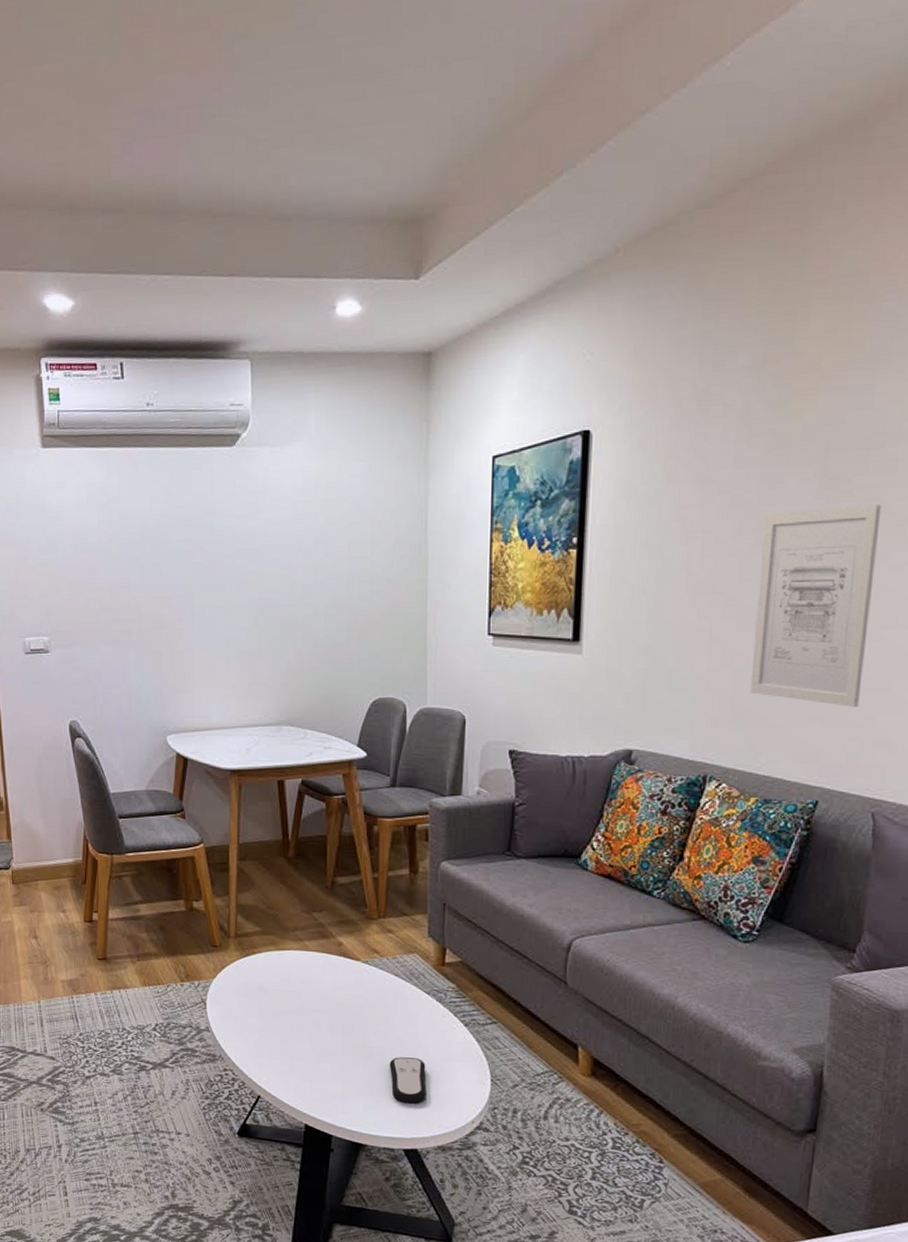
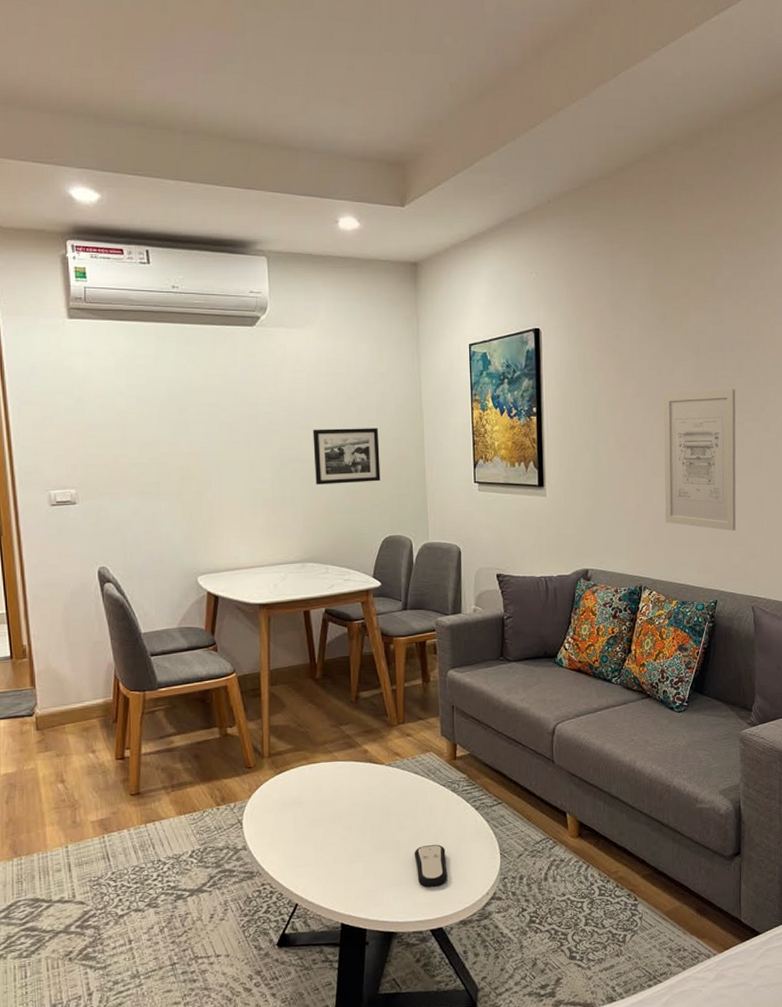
picture frame: none [295,566,373,635] -> present [312,428,381,485]

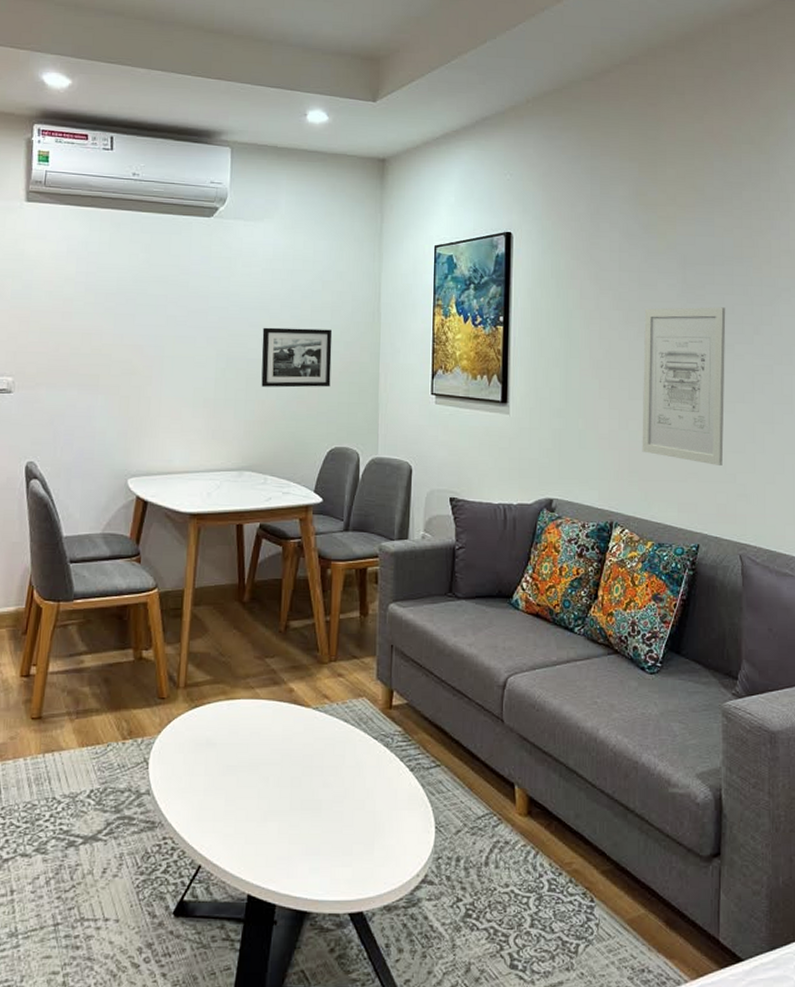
remote control: present [414,844,448,887] -> none [336,809,373,860]

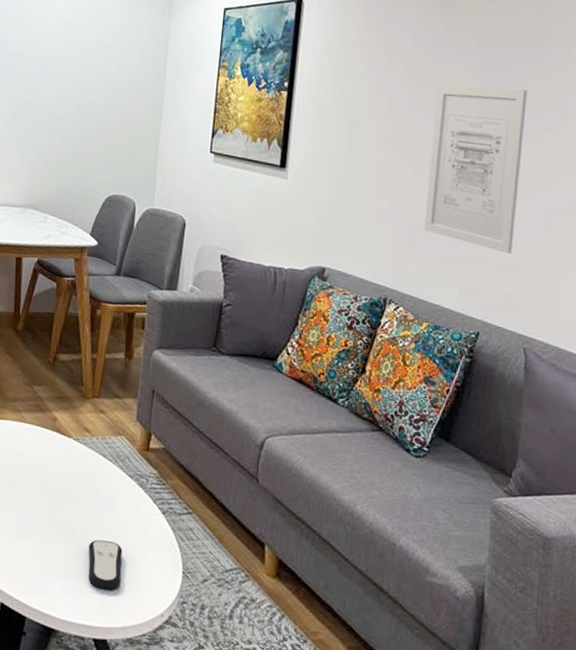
picture frame: present [261,327,333,388] -> none [48,75,119,137]
remote control: none [336,809,373,860] -> present [88,539,123,591]

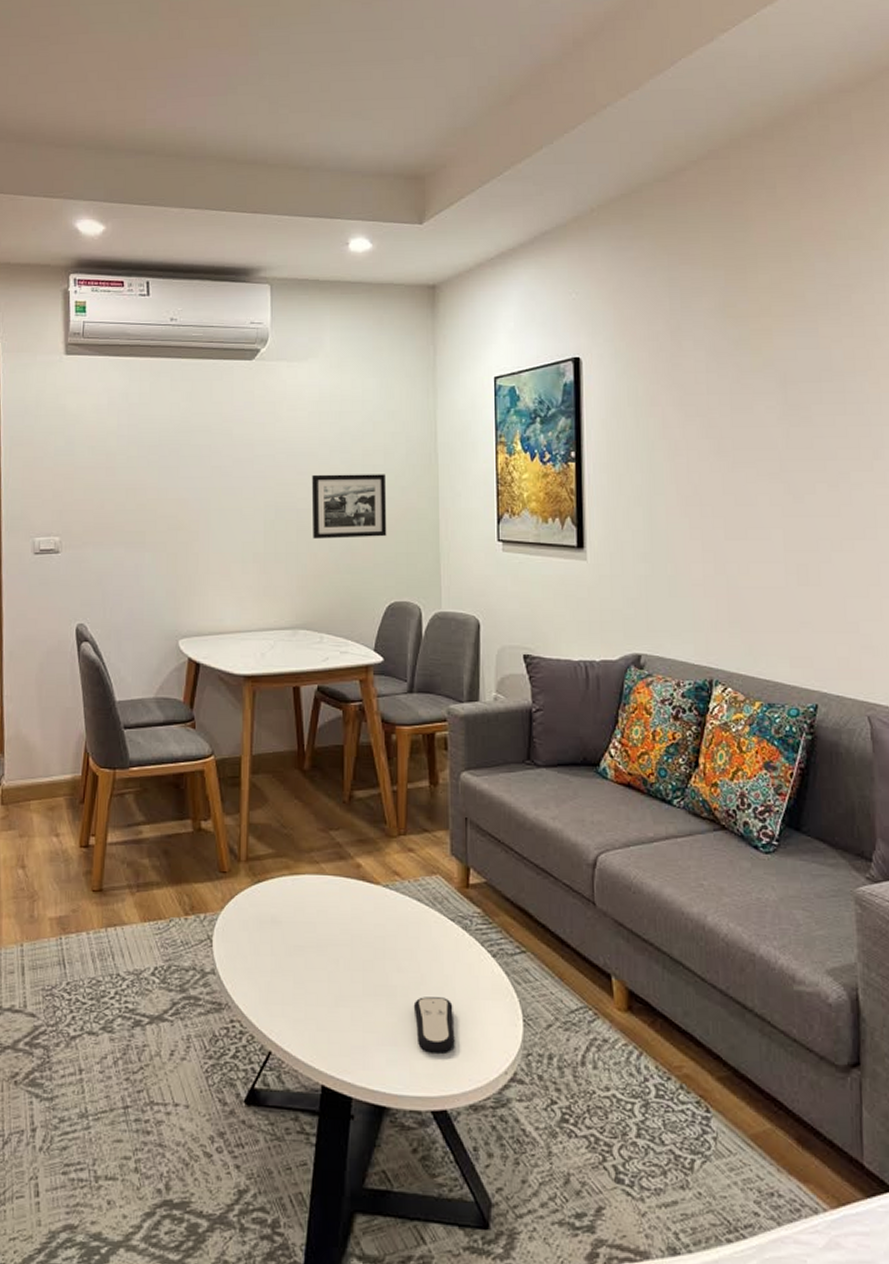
picture frame: none [48,75,119,137] -> present [311,474,387,539]
wall art: present [423,85,528,254] -> none [739,430,842,613]

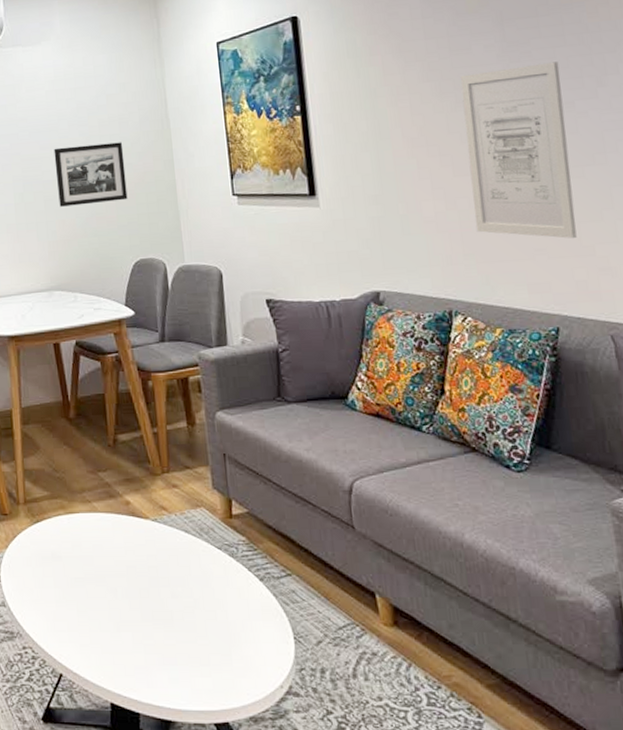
remote control: present [413,997,455,1053] -> none [189,620,231,671]
wall art: none [739,430,842,613] -> present [460,61,577,239]

